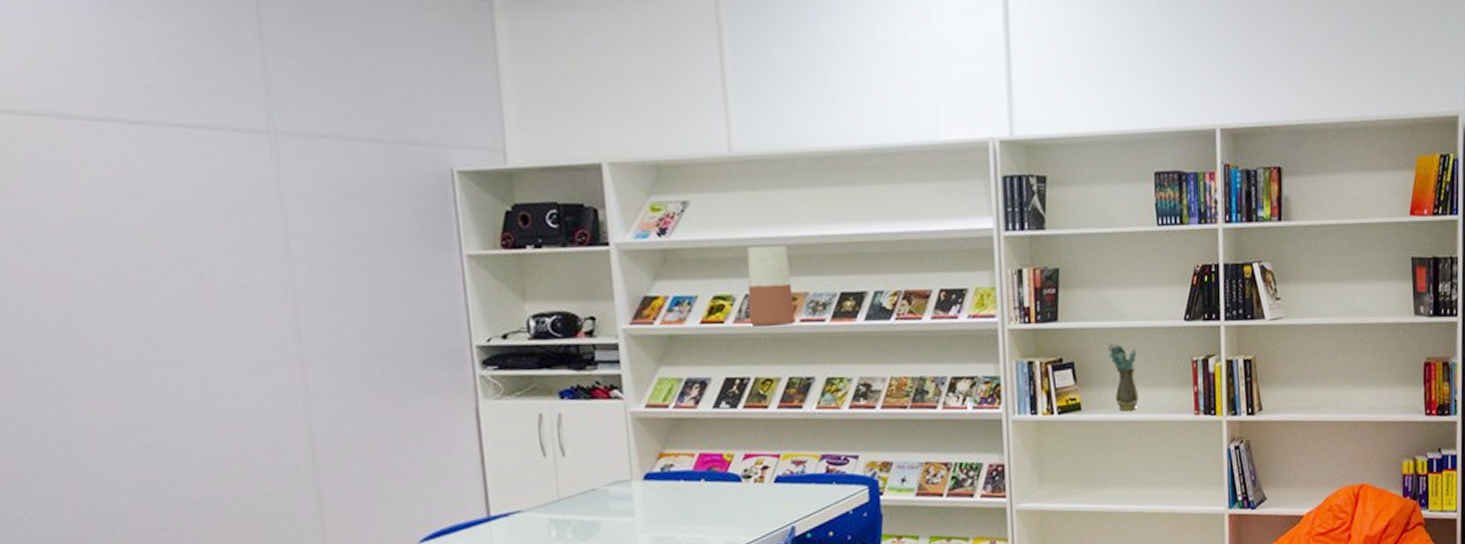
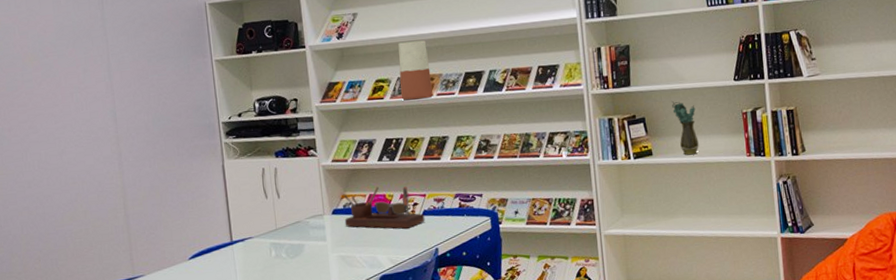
desk organizer: none [662,443,778,501] -> present [344,186,425,229]

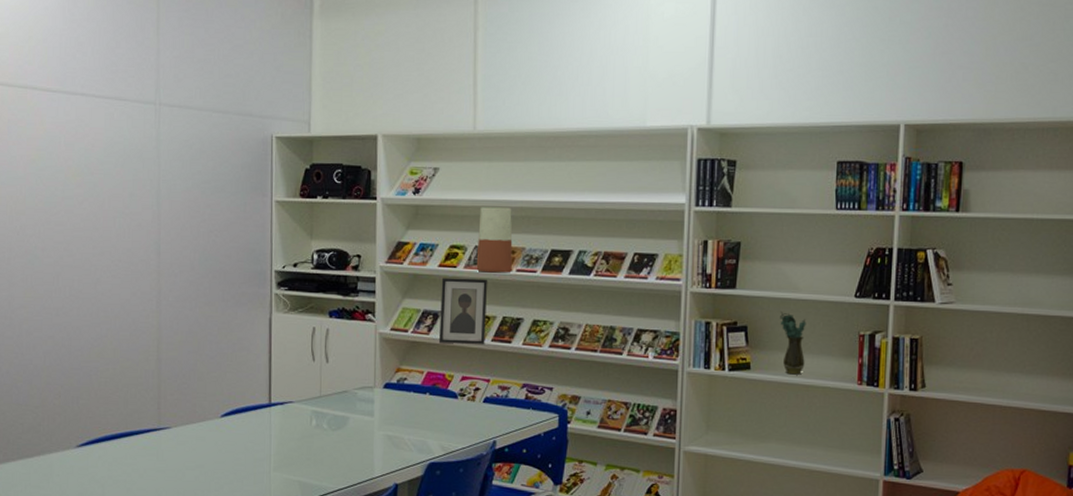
desk organizer: present [344,186,425,229] -> none [396,364,486,415]
picture frame: none [371,105,417,167] -> present [438,278,488,345]

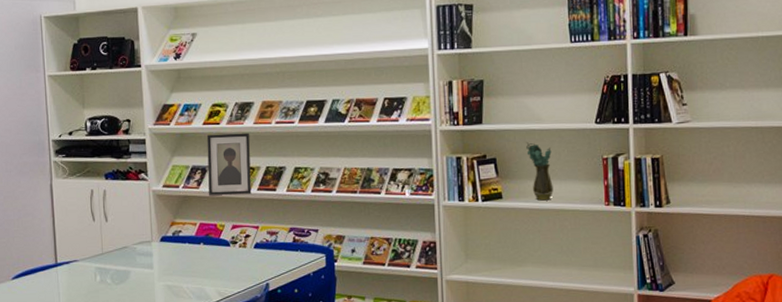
vase: present [476,207,513,273] -> none [237,65,271,127]

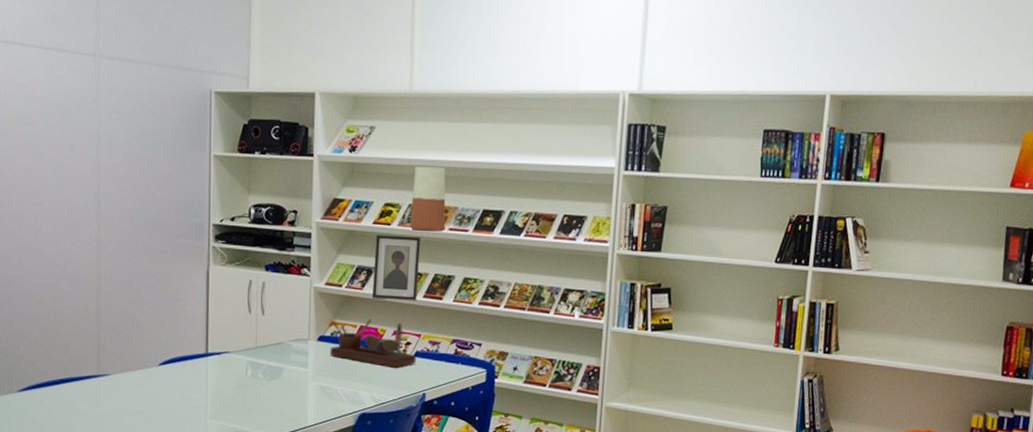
desk organizer: none [173,215,257,261] -> present [330,318,417,368]
vase: none [237,65,271,127] -> present [409,166,446,232]
vase: present [526,142,553,201] -> none [702,275,728,336]

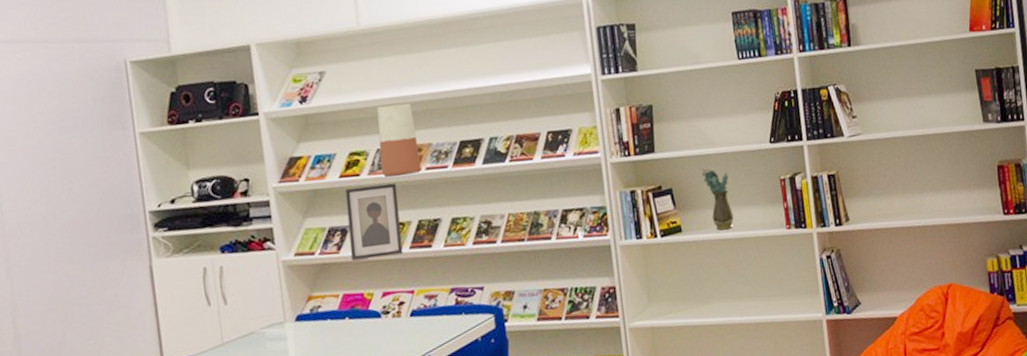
desk organizer: present [330,318,417,368] -> none [311,281,414,336]
vase: none [702,275,728,336] -> present [702,169,734,231]

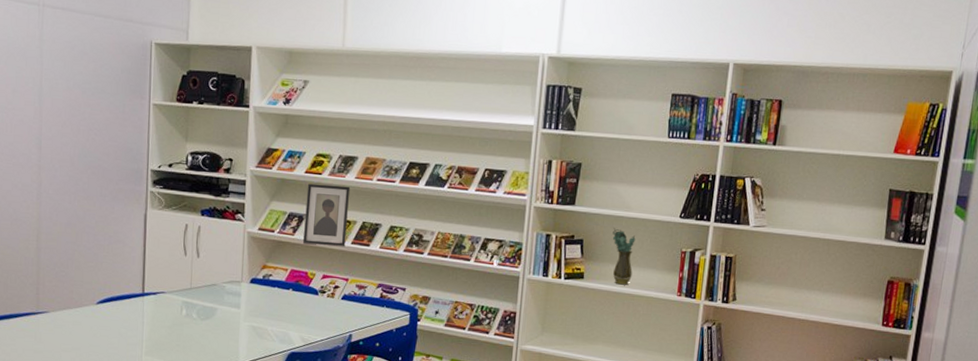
vase: present [377,103,421,177] -> none [340,119,375,182]

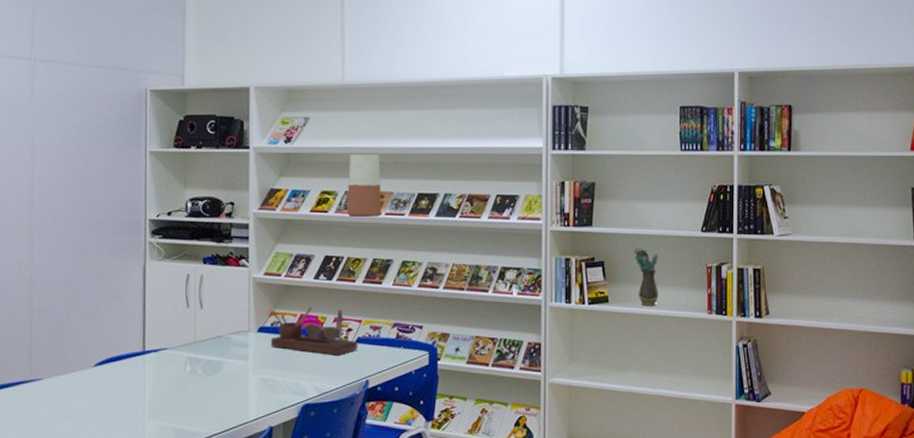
desk organizer: none [261,263,344,310] -> present [270,306,358,355]
picture frame: present [302,183,351,247] -> none [311,222,359,287]
vase: none [340,119,375,182] -> present [346,154,381,217]

